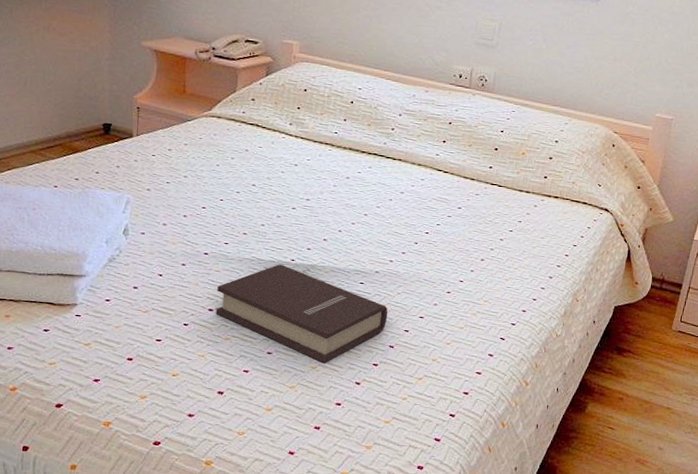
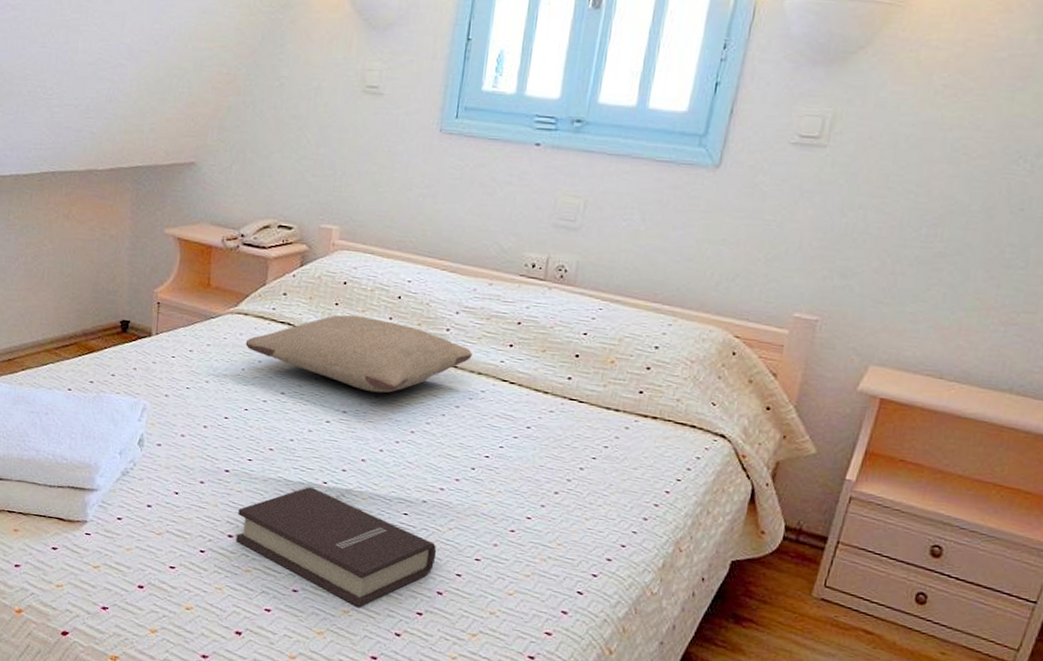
pillow: none [219,117,413,183] -> present [245,314,472,393]

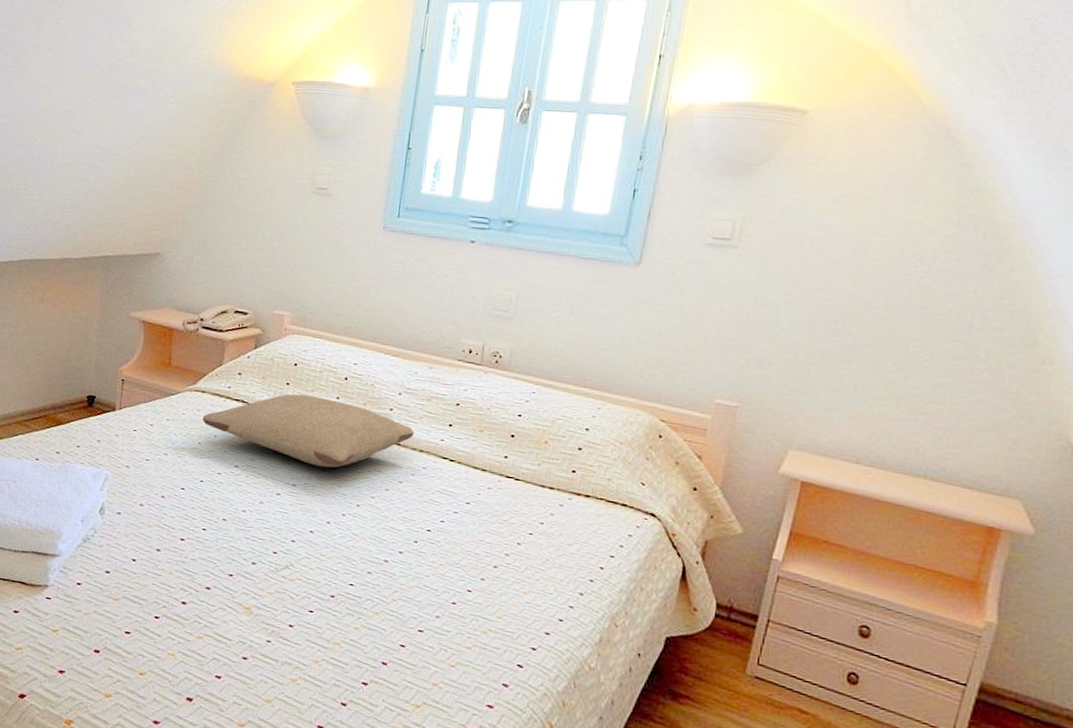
book: present [236,487,437,608] -> none [189,556,382,677]

